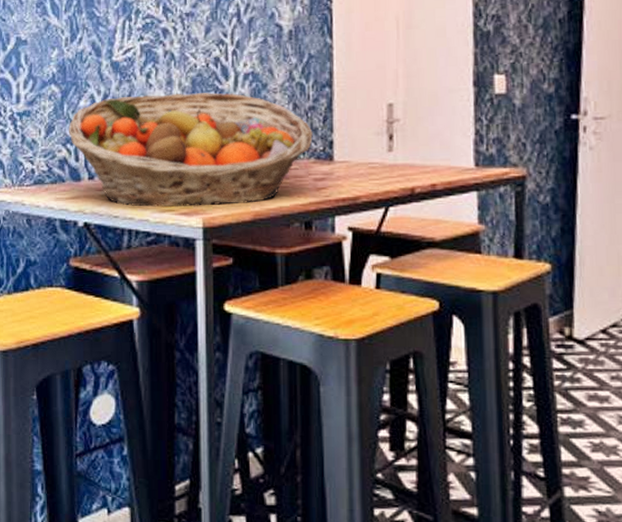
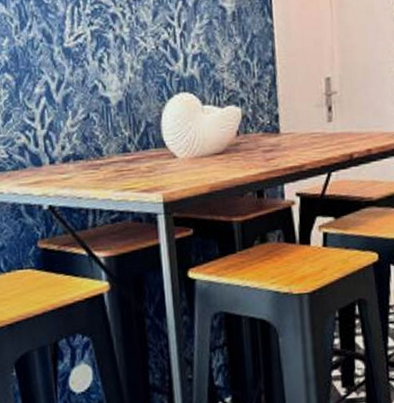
fruit basket: present [69,93,313,208] -> none [26,74,260,187]

